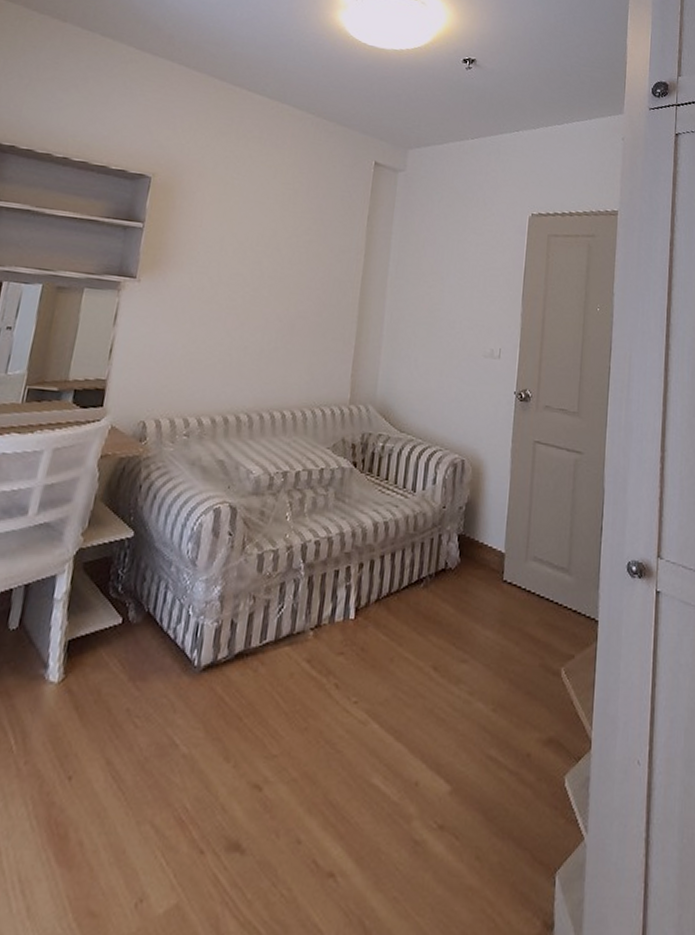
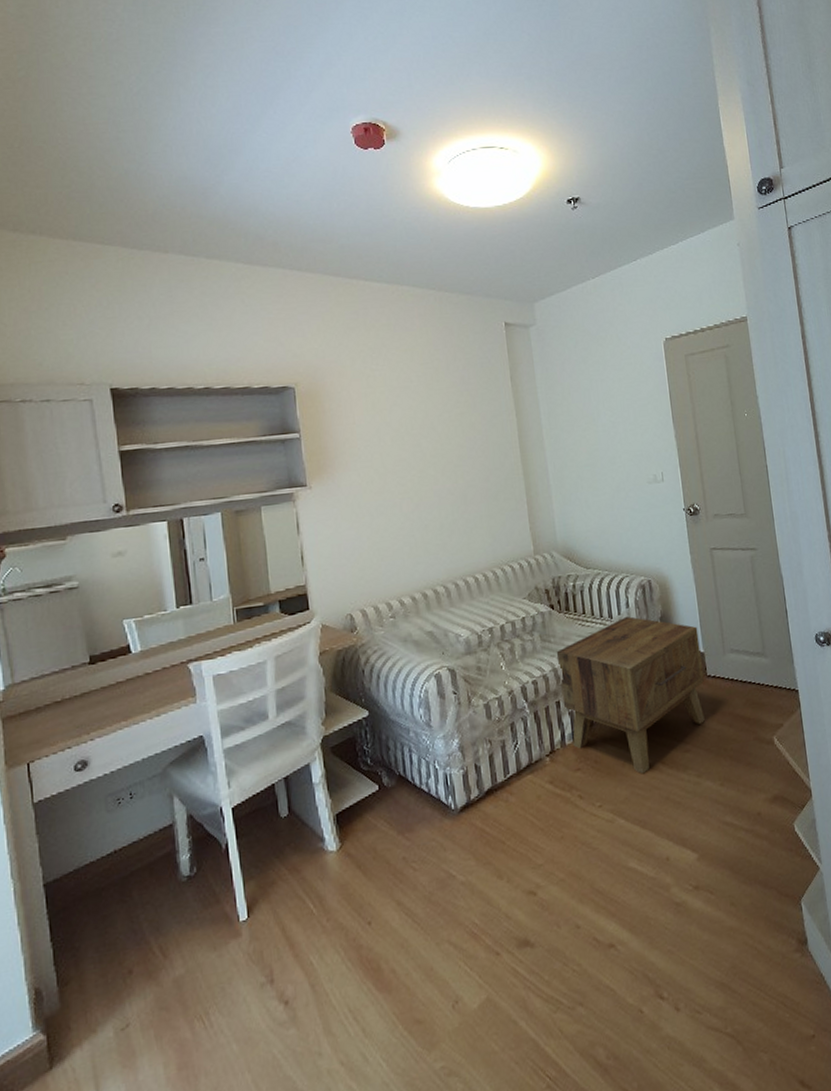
side table: none [341,494,503,676] -> present [556,616,705,774]

